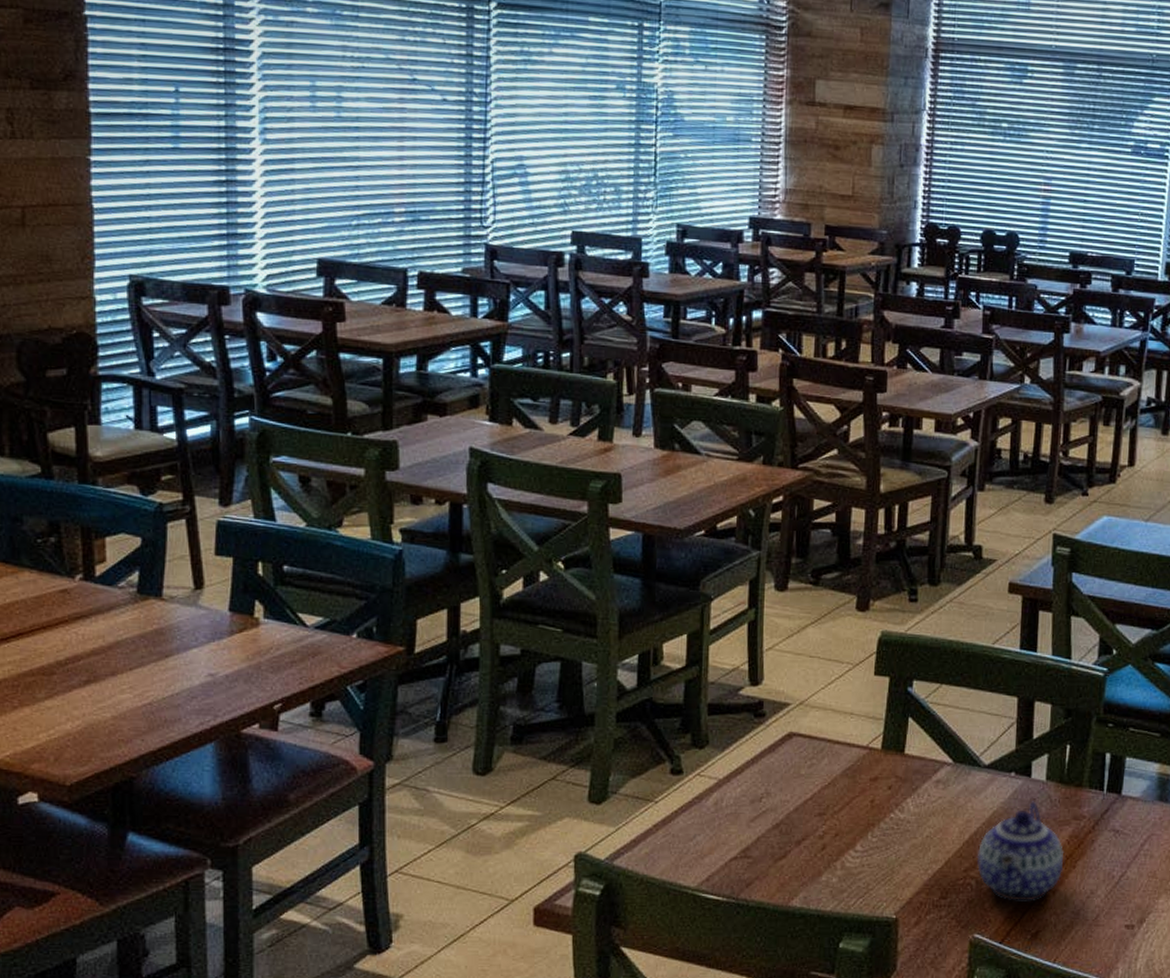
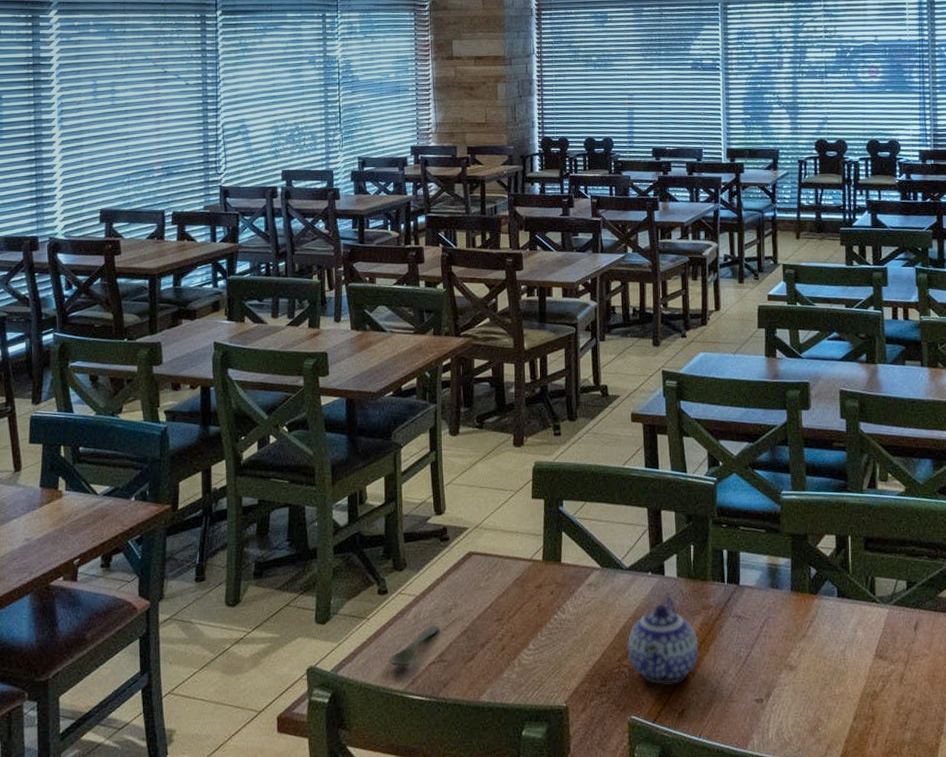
spoon: none [679,815,746,861] -> present [388,625,440,668]

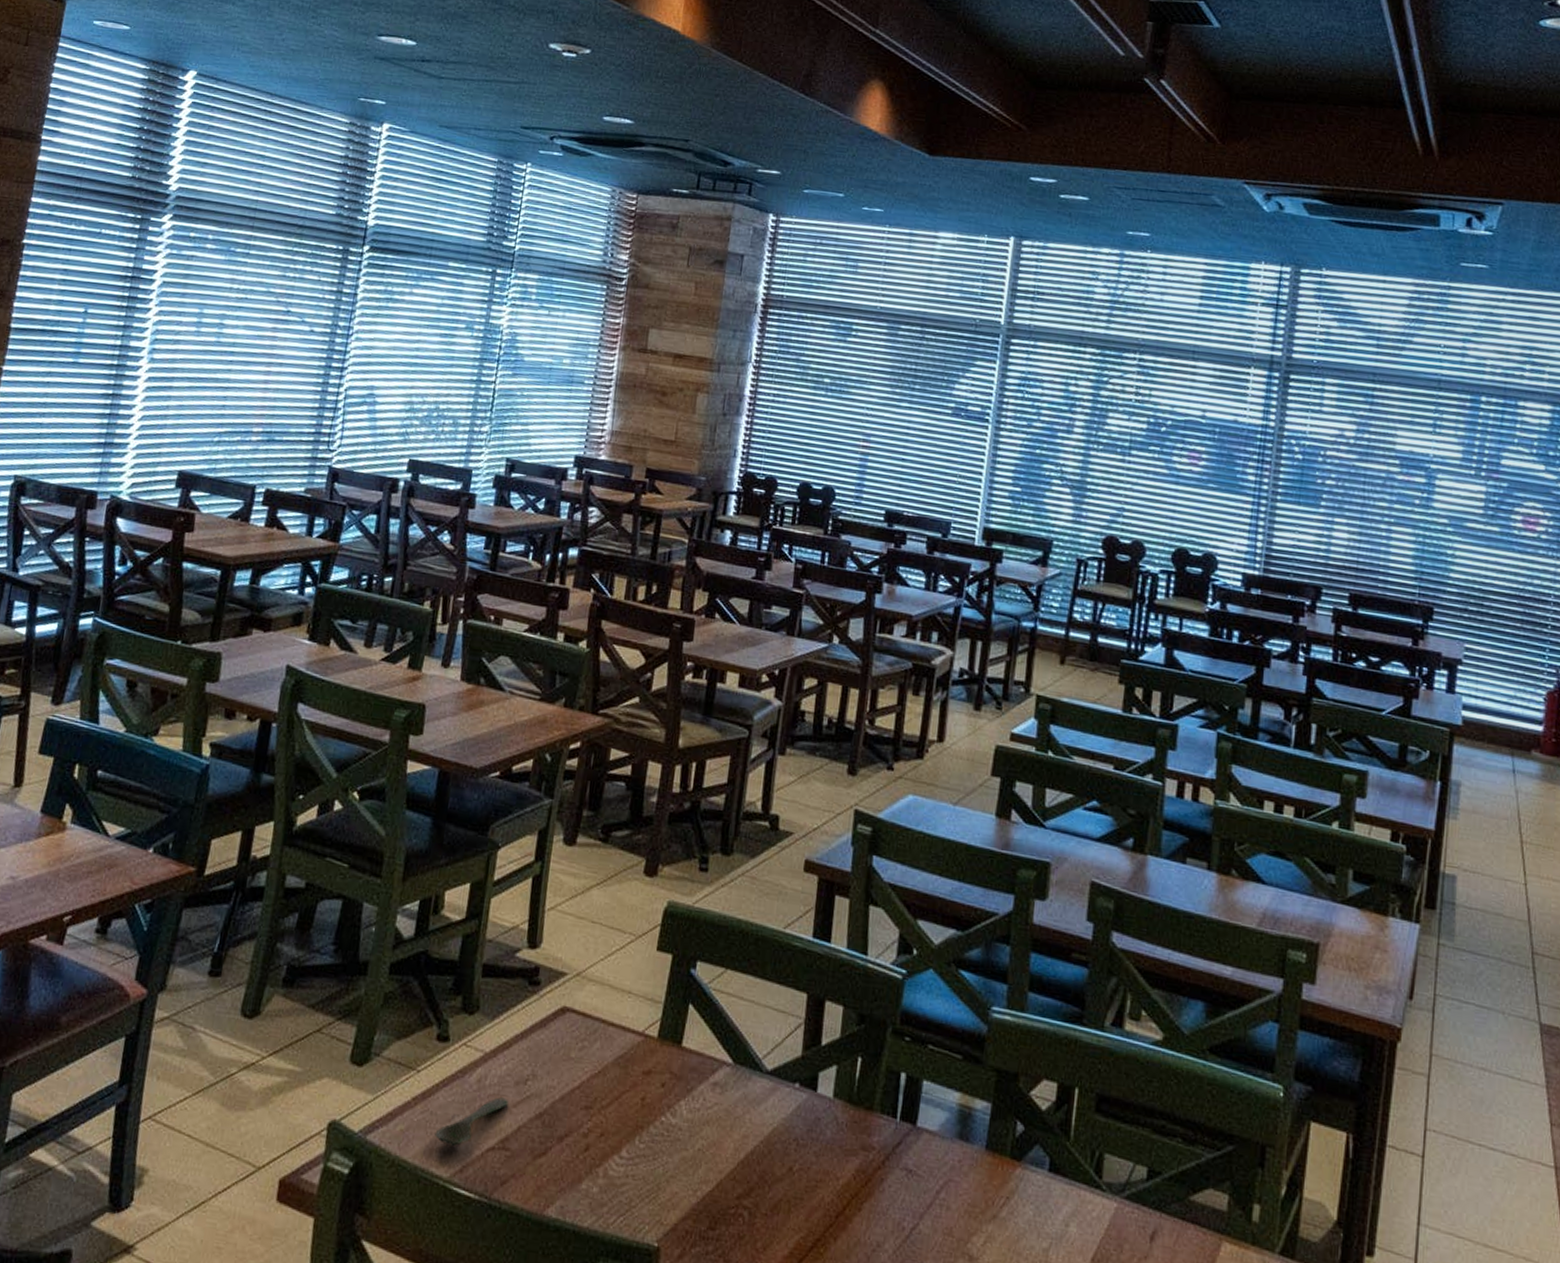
teapot: present [627,595,699,685] -> none [751,1121,850,1247]

